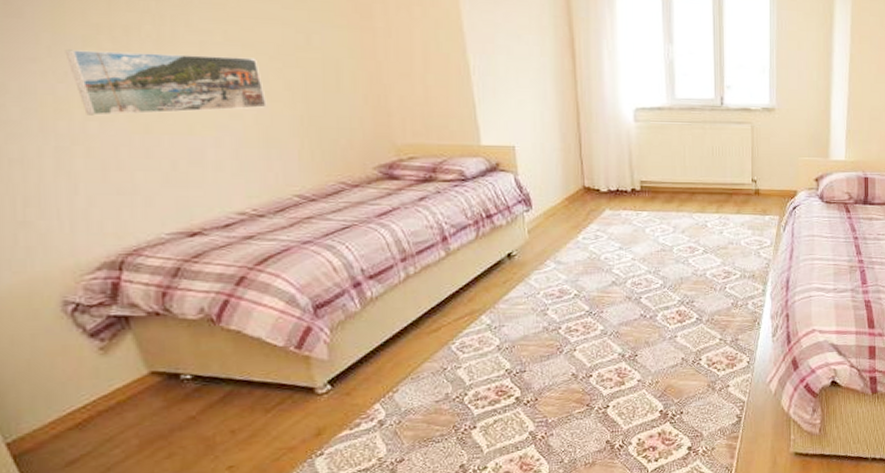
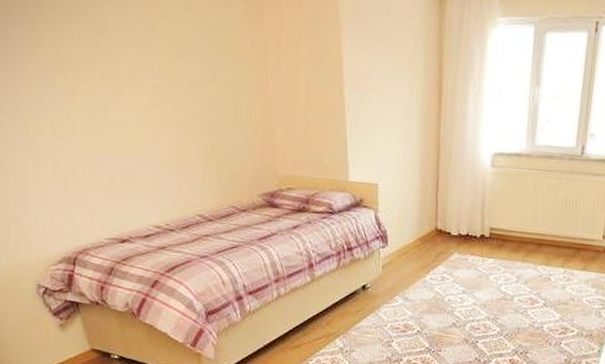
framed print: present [65,49,268,116] -> none [42,77,181,136]

